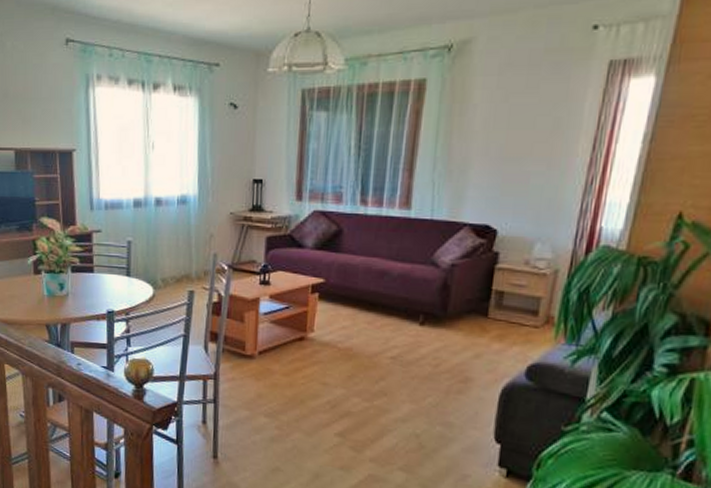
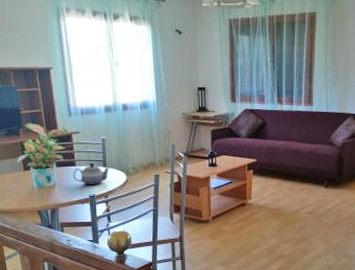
teapot: none [89,269,133,298] -> present [72,162,109,185]

